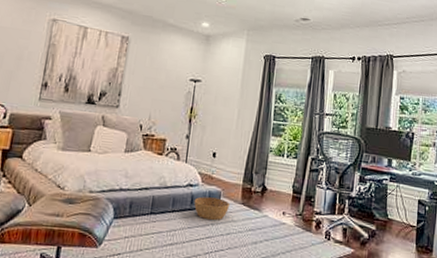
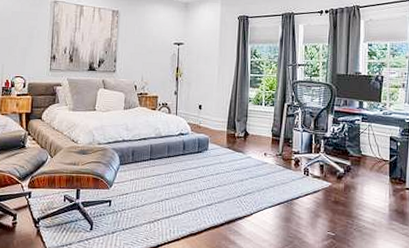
basket: present [194,196,230,220] -> none [186,143,218,163]

